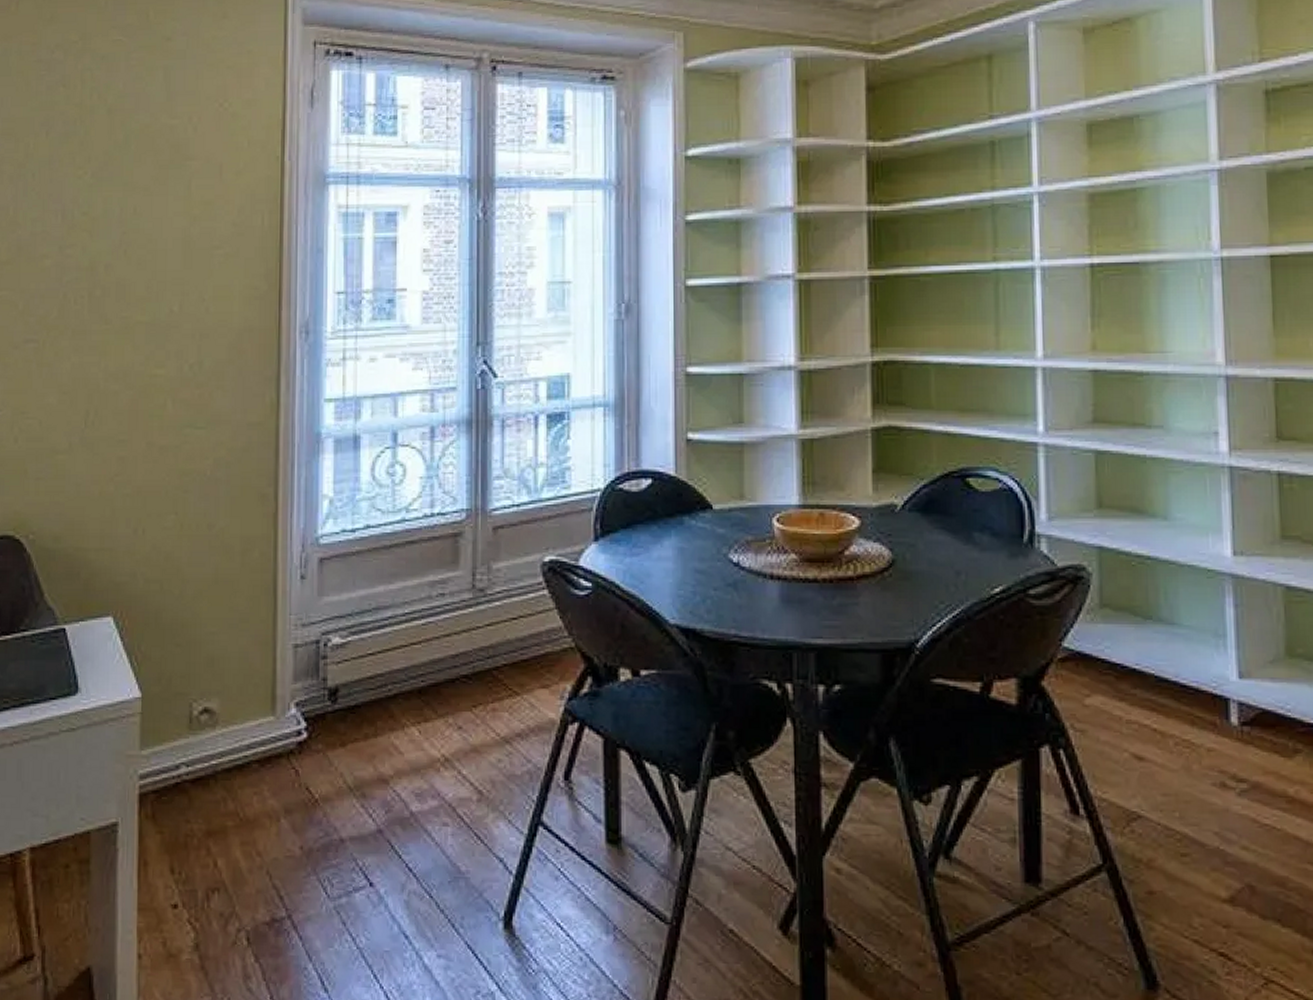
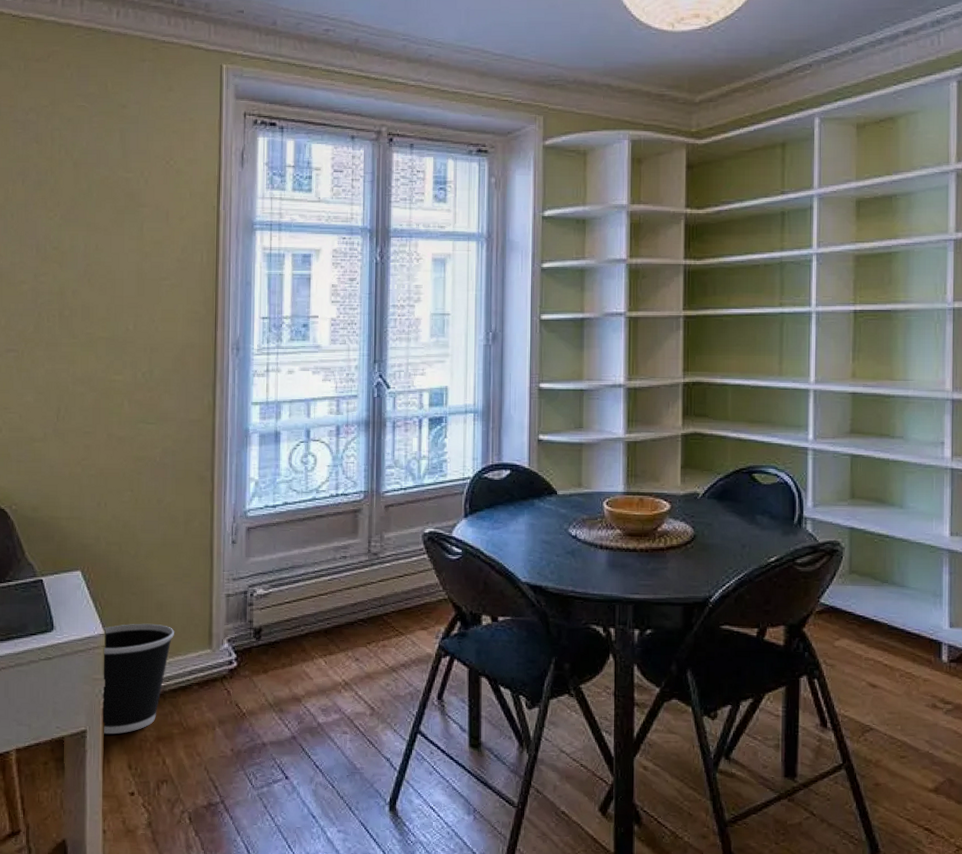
wastebasket: none [138,683,228,828] -> present [102,623,174,735]

